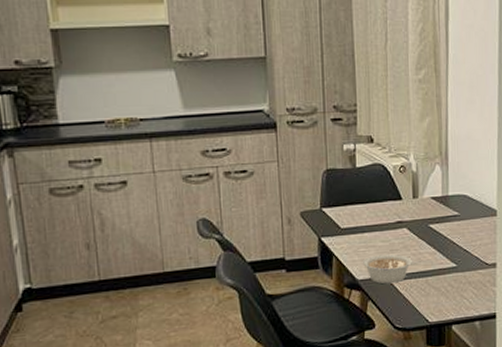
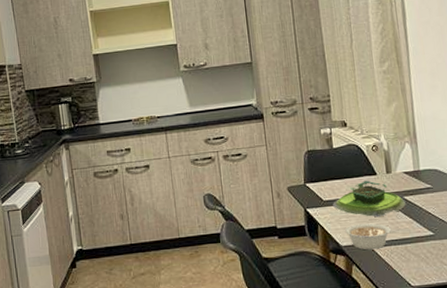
plant pot: none [351,206,430,248] -> present [333,180,406,218]

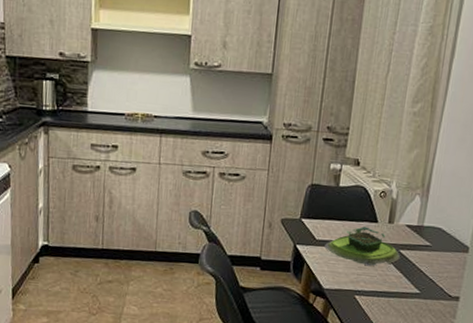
legume: present [344,223,396,250] -> none [330,269,382,298]

